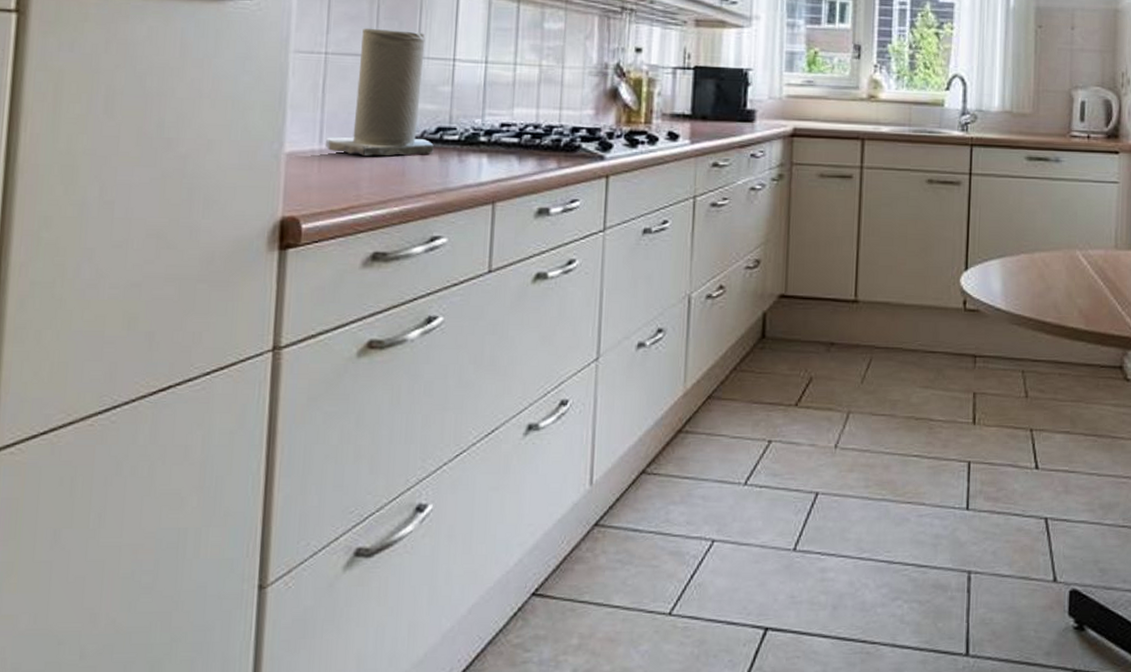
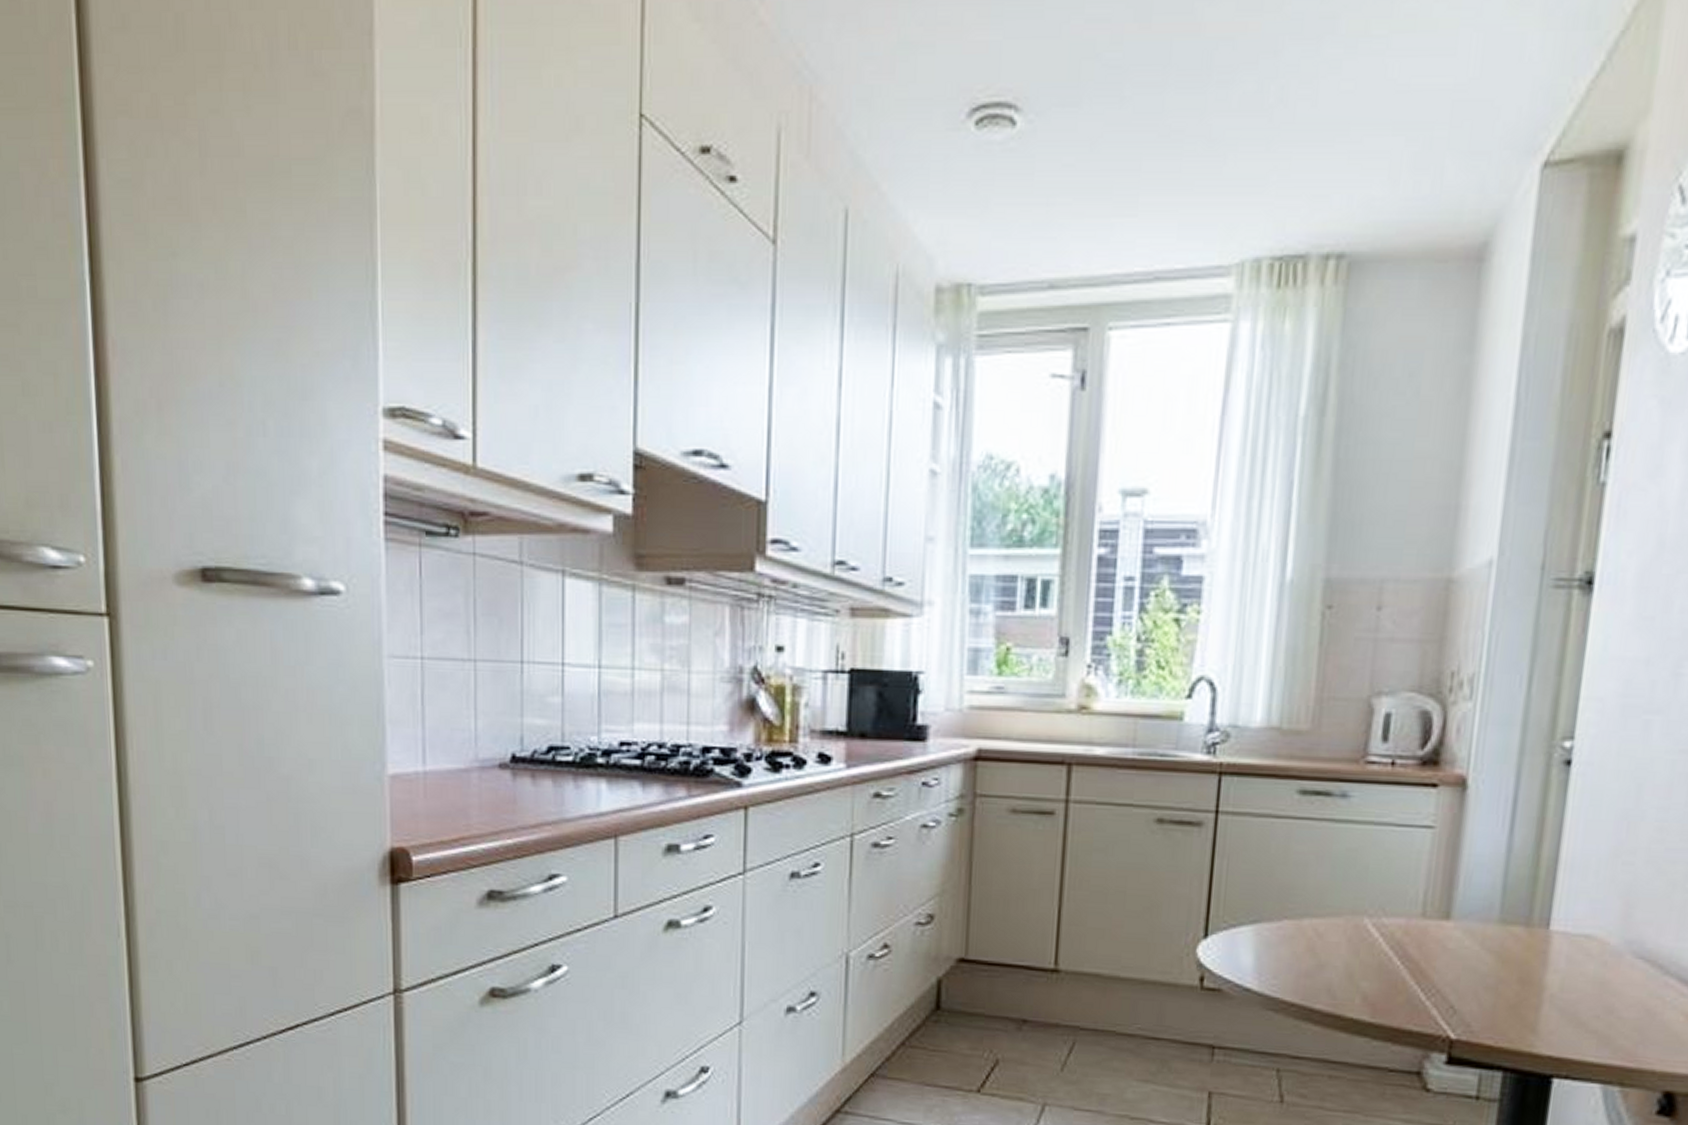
paper towel: present [325,27,434,156] -> none [429,626,546,780]

